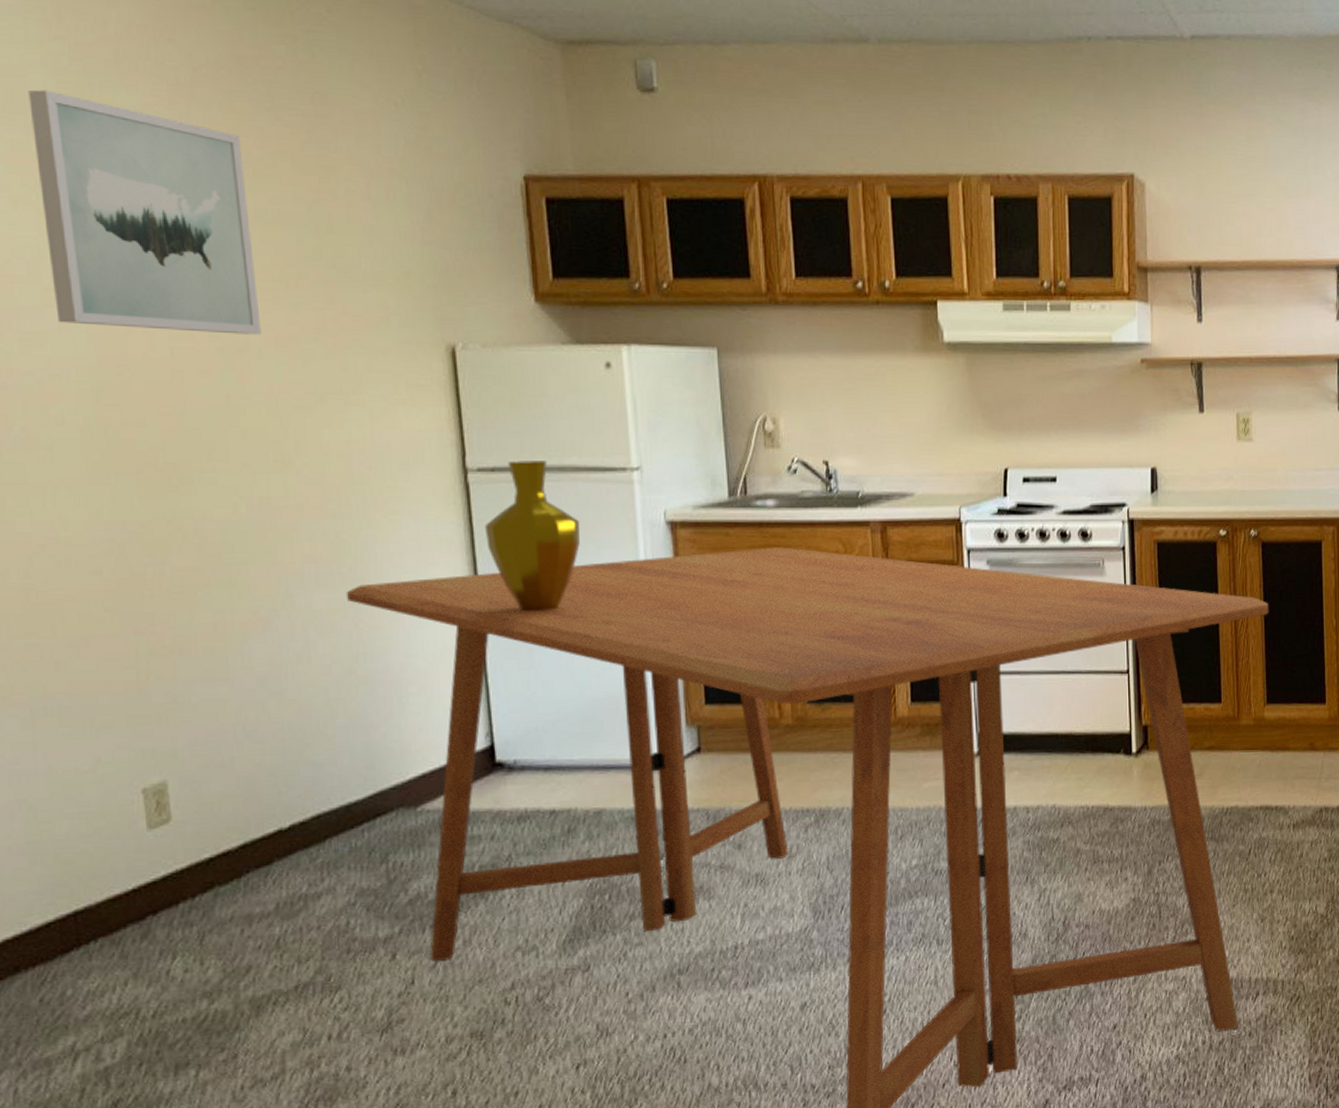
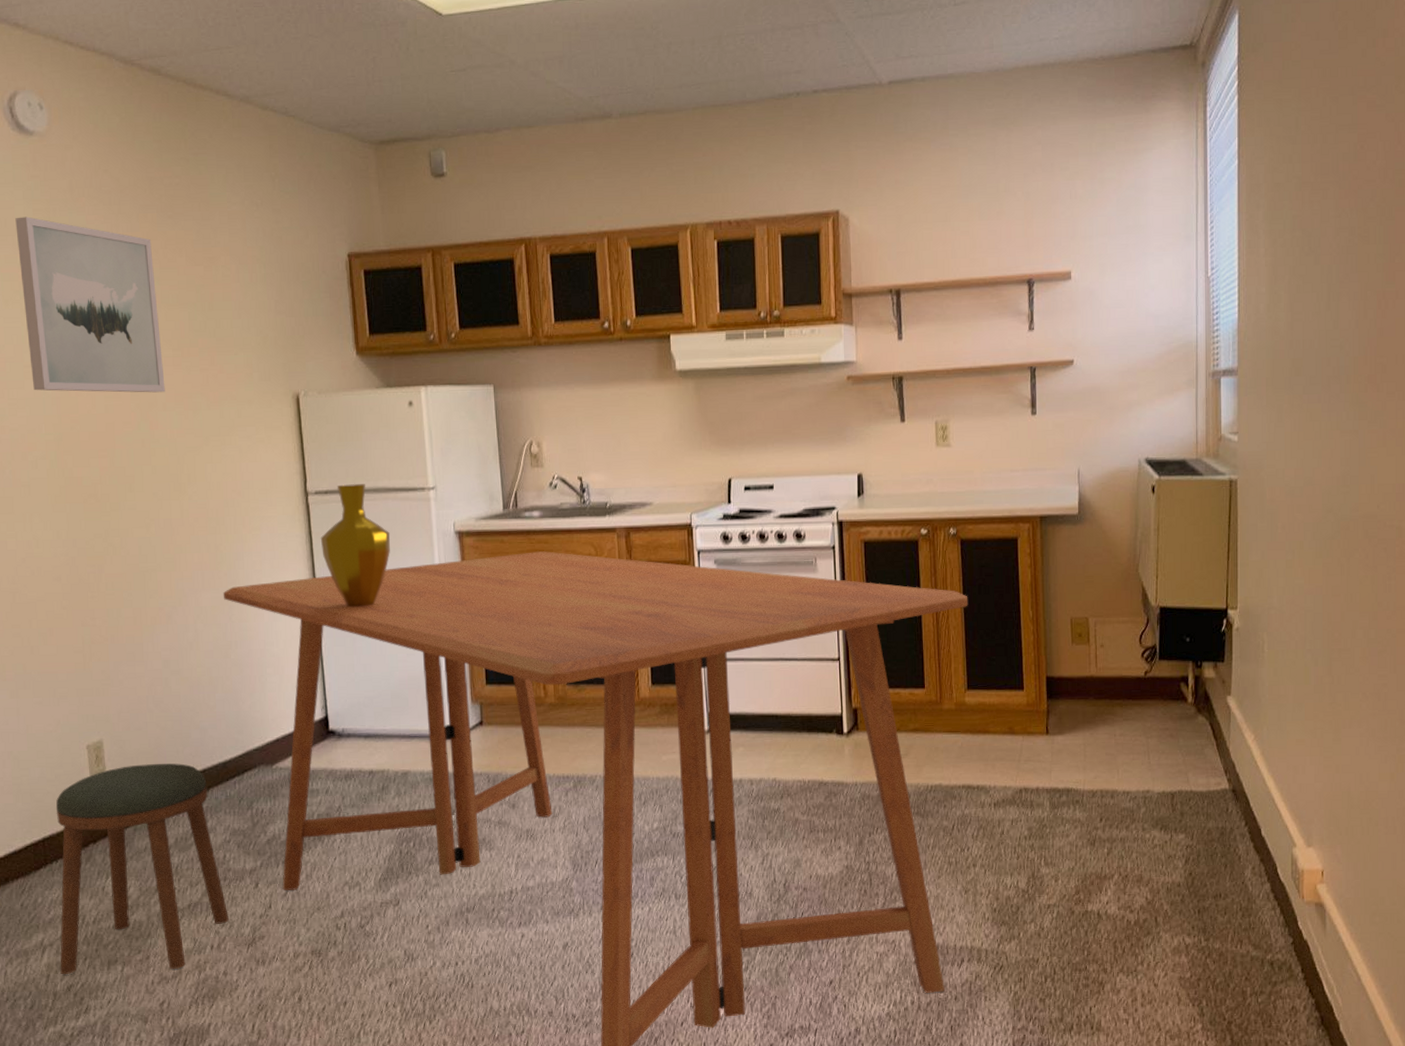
stool: none [94,808,354,1086] -> present [55,763,229,974]

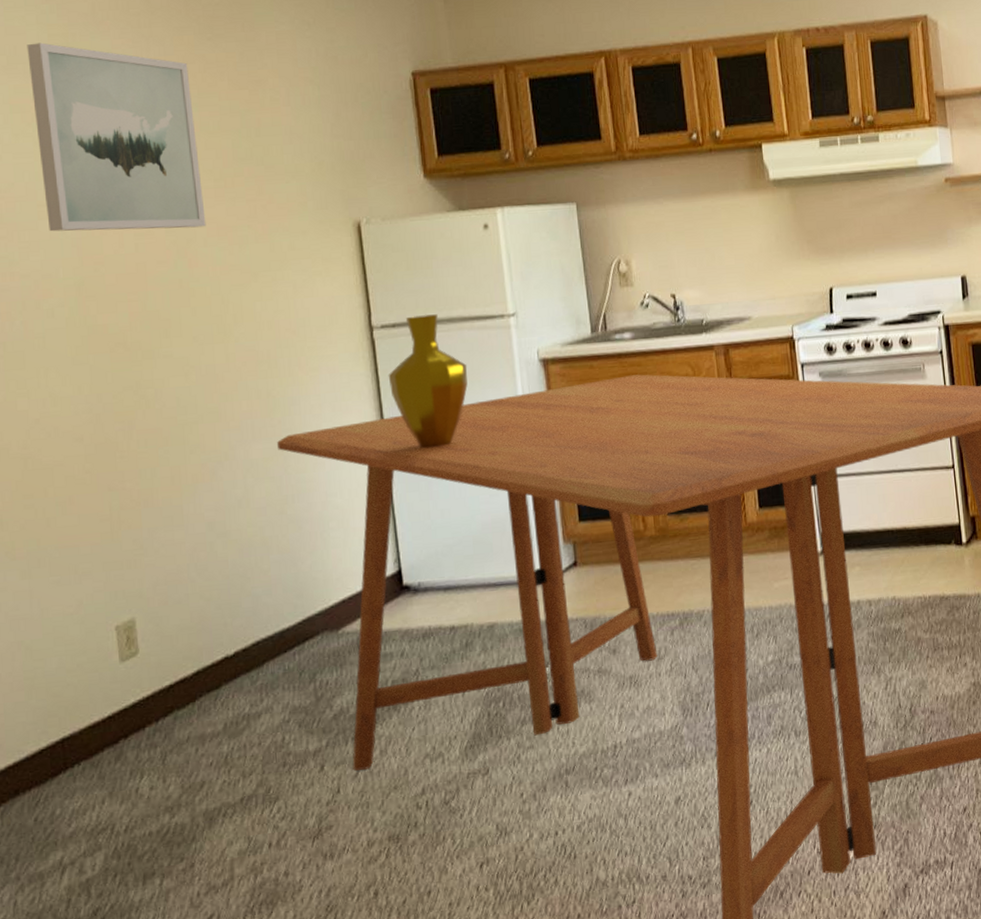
stool: present [55,763,229,974] -> none [77,637,290,897]

